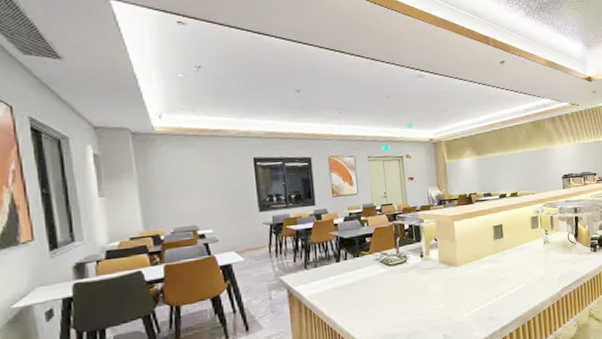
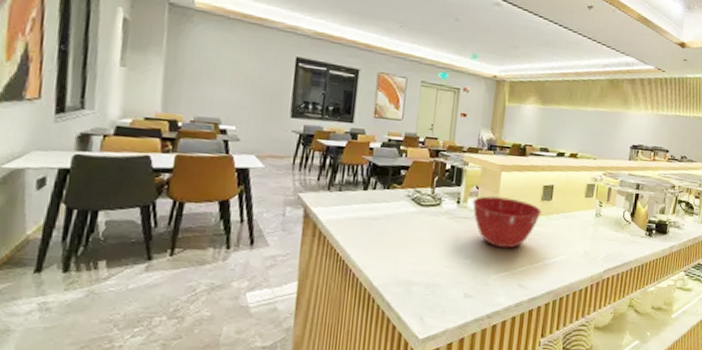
mixing bowl: none [433,243,496,289] -> present [472,195,542,249]

